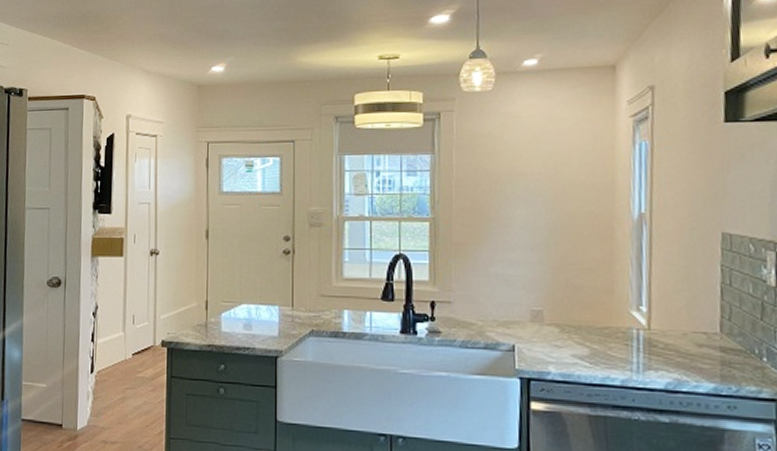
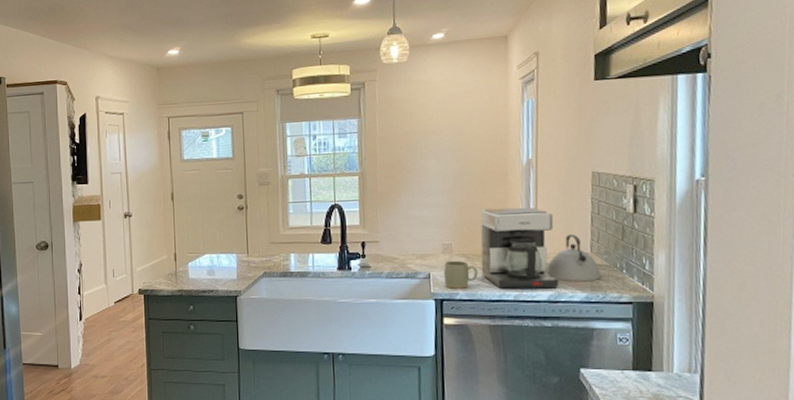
mug: none [532,331,576,367] -> present [444,260,478,289]
coffee maker: none [579,270,680,375] -> present [480,207,560,289]
kettle: none [663,307,735,370] -> present [547,233,602,282]

